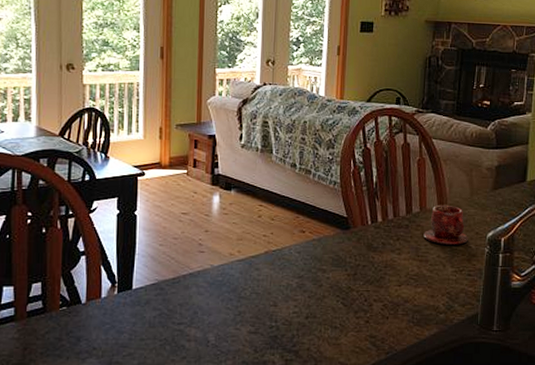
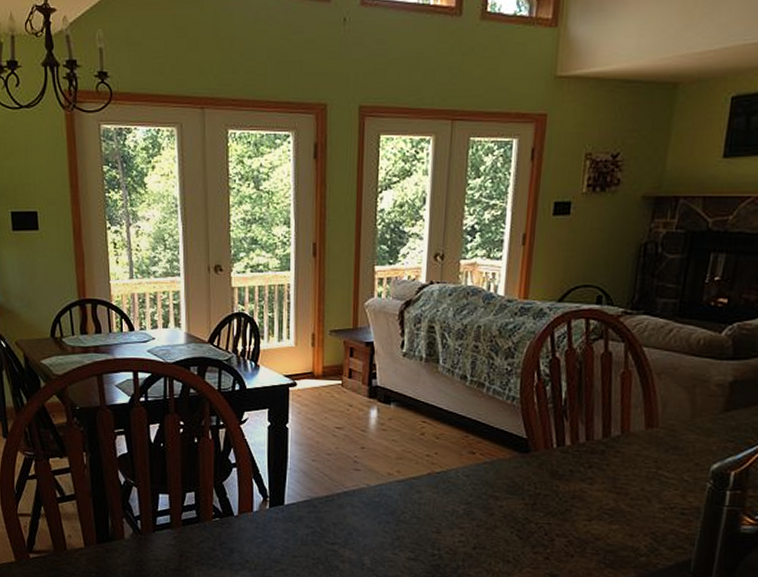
teacup: present [423,204,468,245] -> none [624,428,684,477]

